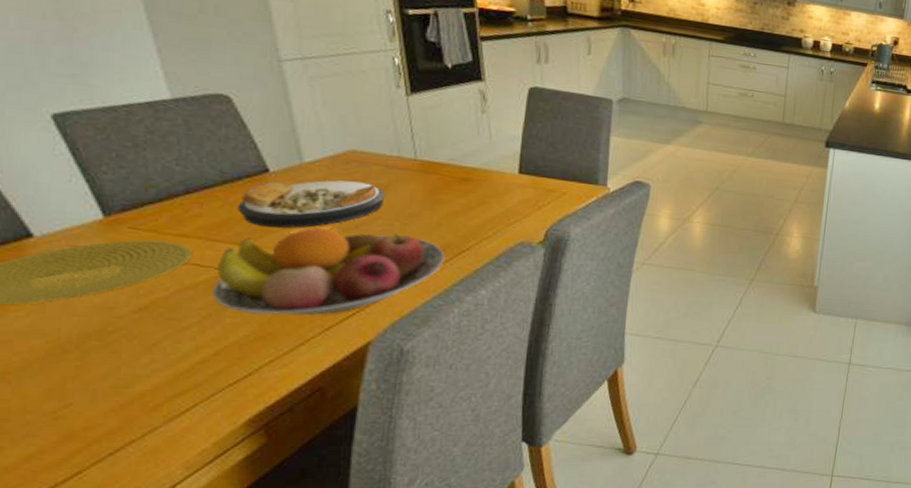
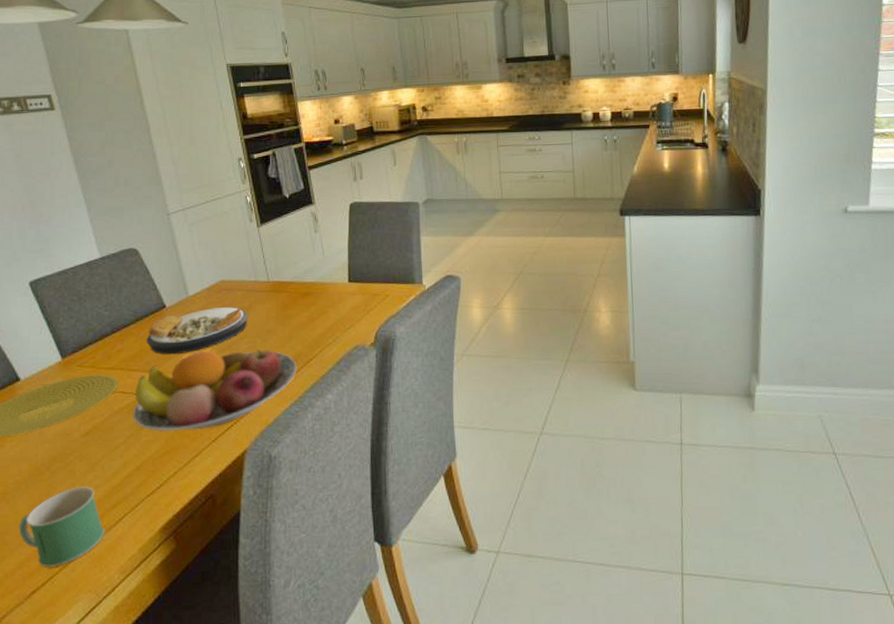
mug: none [26,370,165,461] -> present [18,486,105,567]

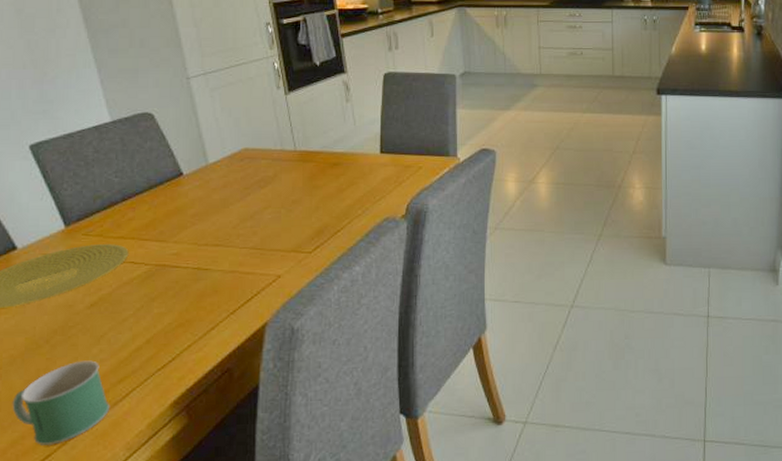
fruit bowl: present [132,349,297,432] -> none [143,220,323,303]
plate: present [146,307,248,355] -> none [160,176,273,225]

